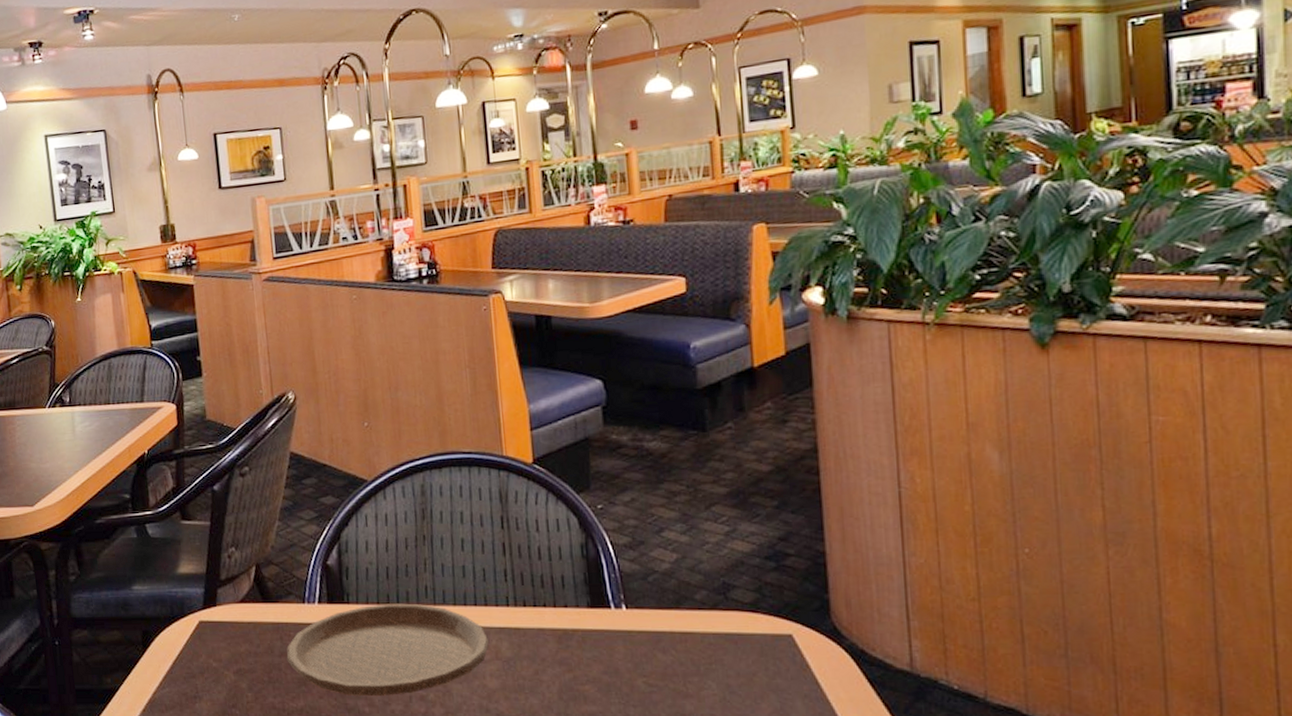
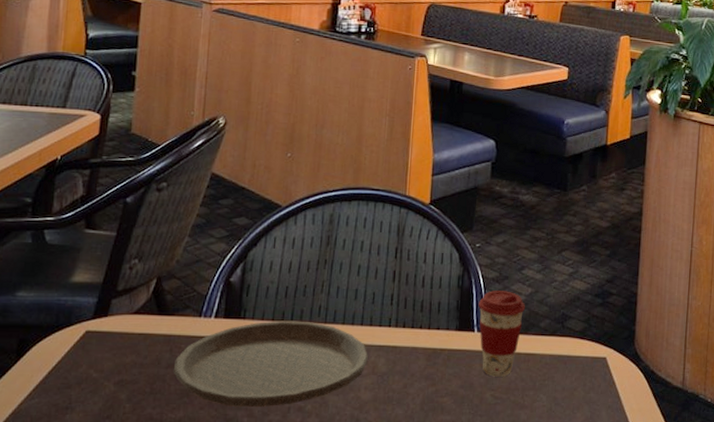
coffee cup: none [610,558,673,661] -> present [478,290,526,377]

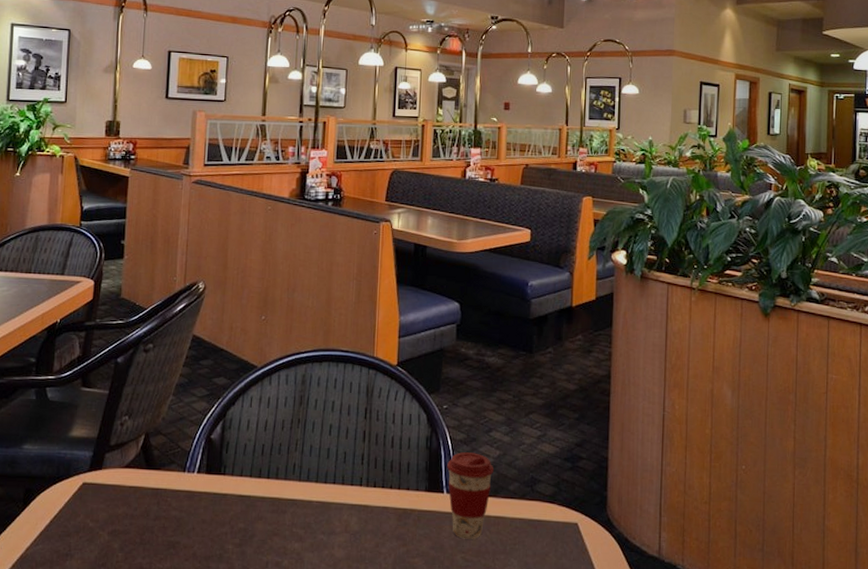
plate: present [173,320,369,407] -> none [160,477,342,561]

